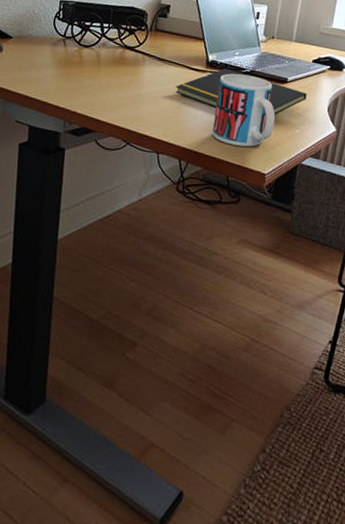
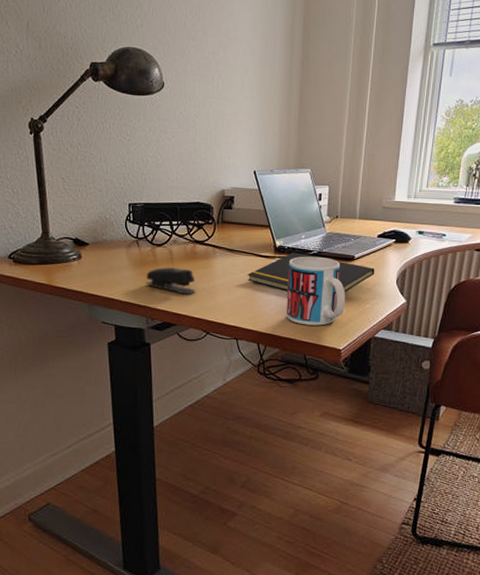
stapler: none [68,70,121,101] -> present [146,267,196,295]

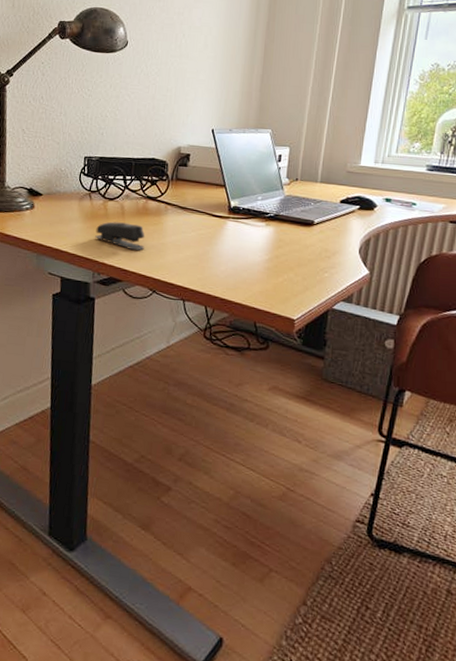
notepad: present [247,252,375,293] -> none [199,213,336,259]
mug: present [286,256,346,326] -> none [237,218,303,293]

